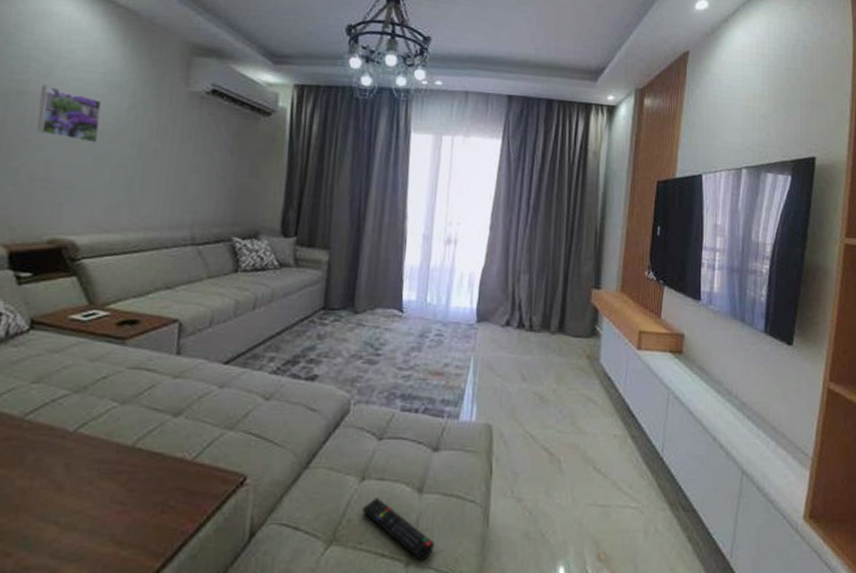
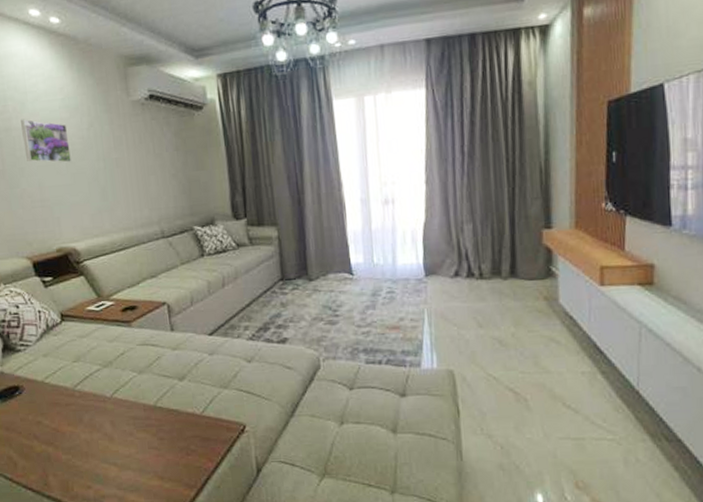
remote control: present [362,497,435,561] -> none [345,437,415,489]

